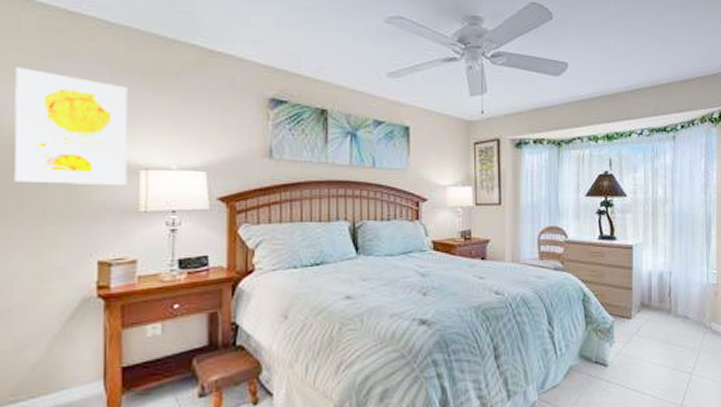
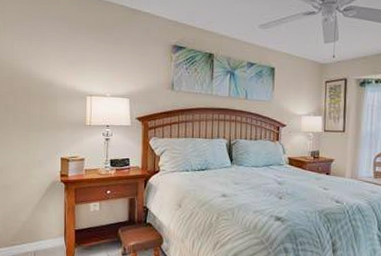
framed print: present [14,66,128,185] -> none [12,23,79,106]

